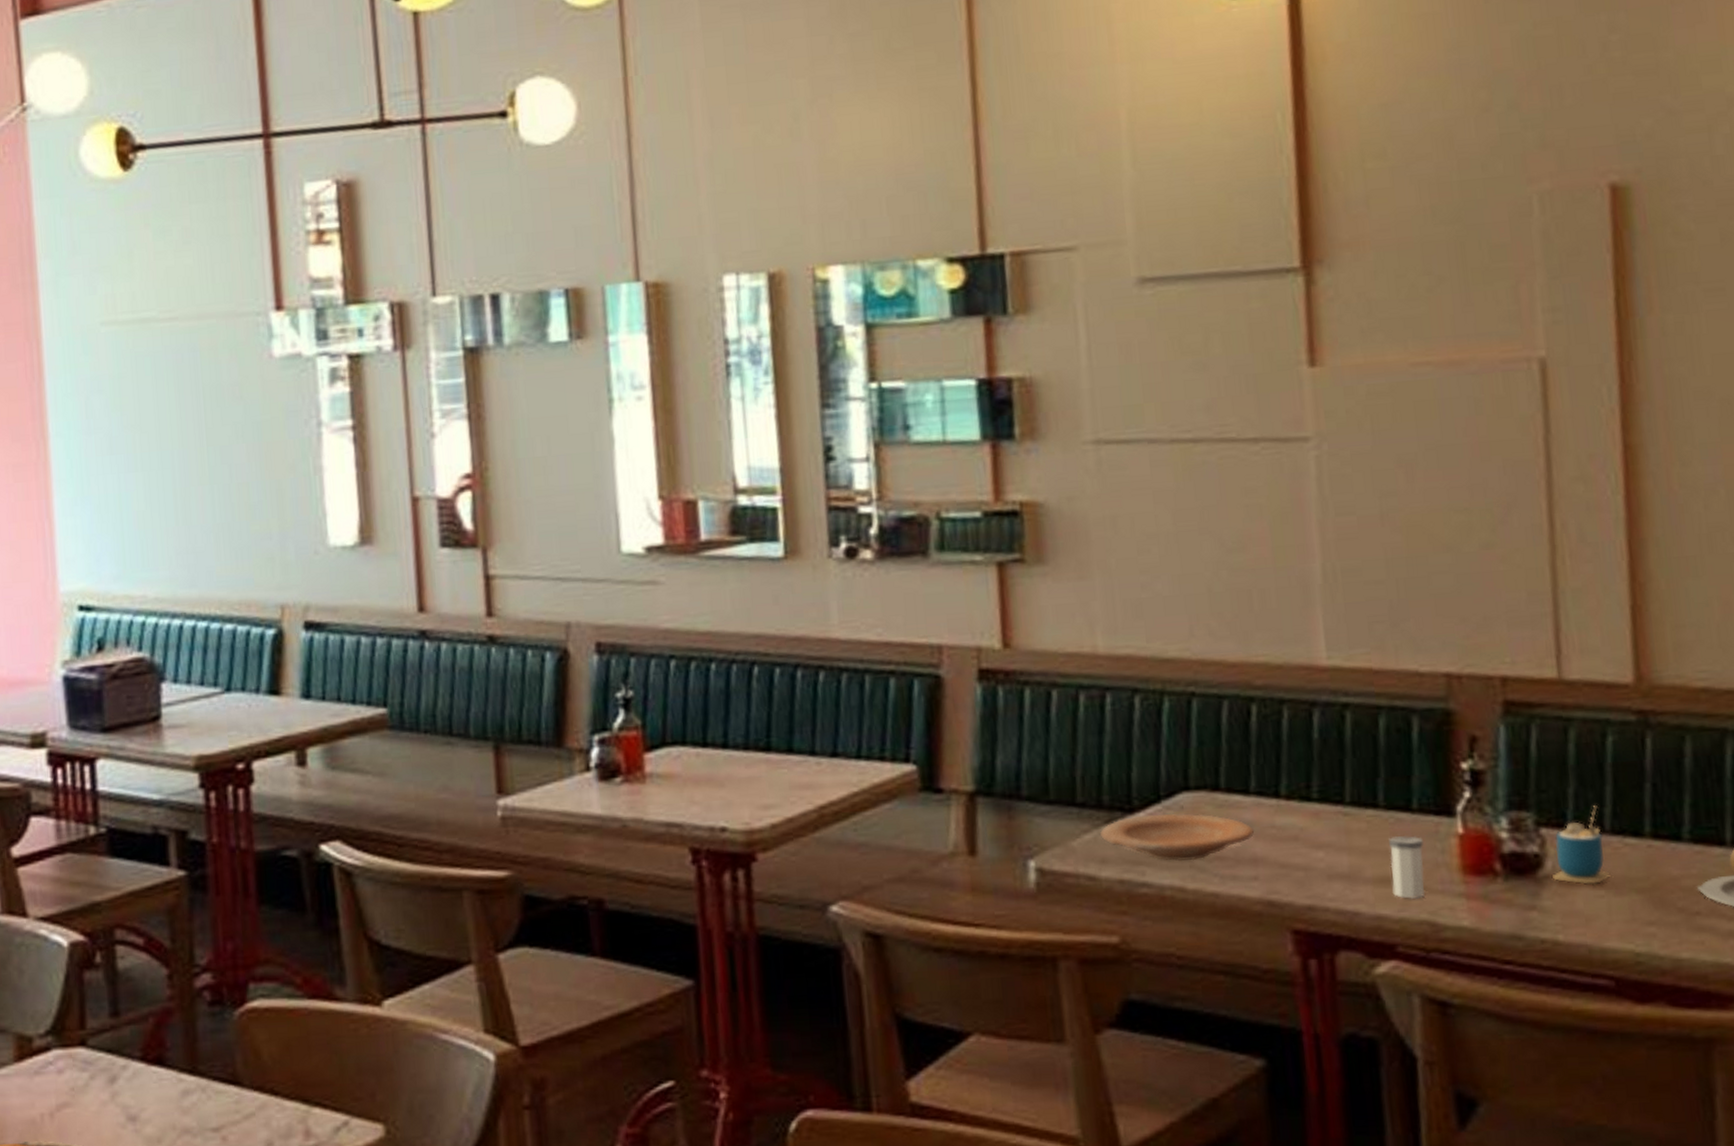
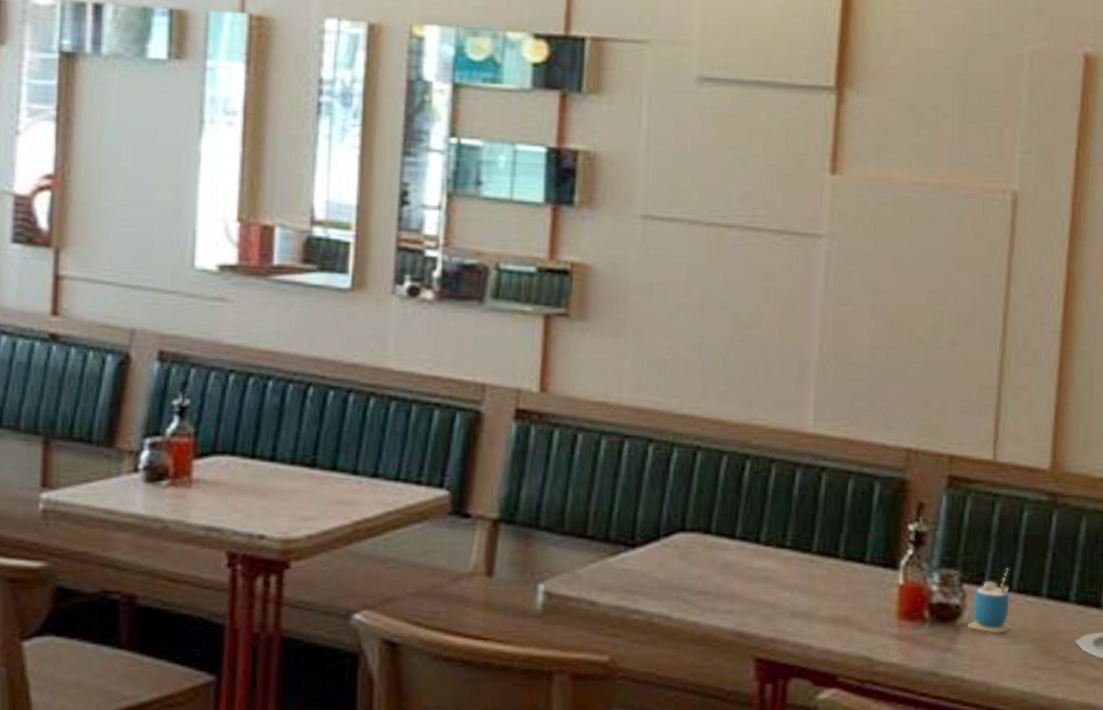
plate: present [1100,813,1255,862] -> none [604,550,735,593]
salt shaker: present [1389,836,1426,900] -> none [841,583,871,638]

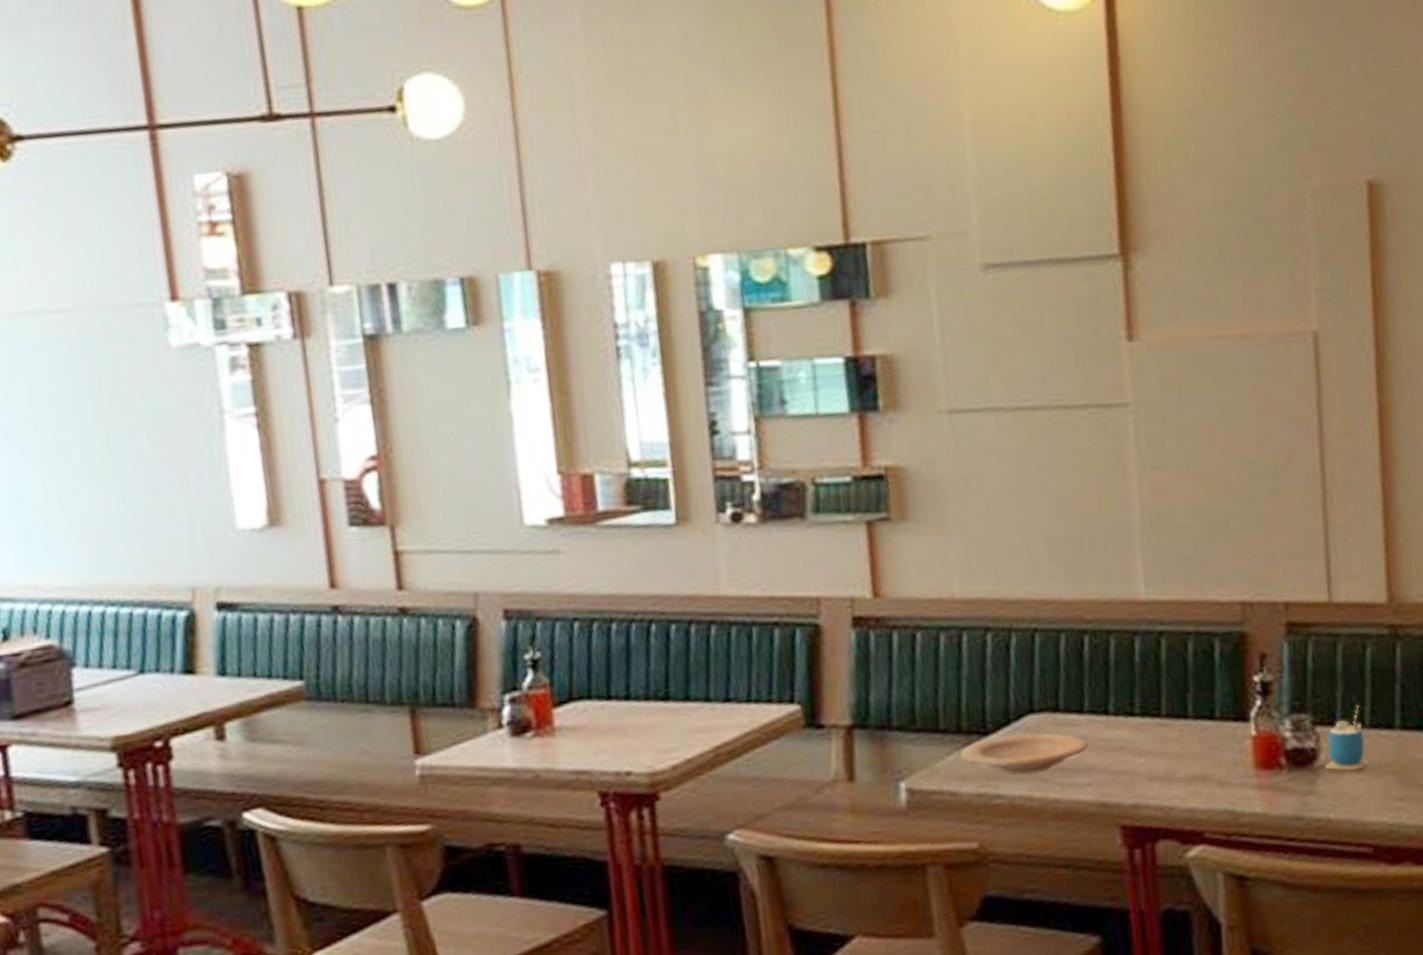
plate: none [604,550,735,593] -> present [960,732,1089,775]

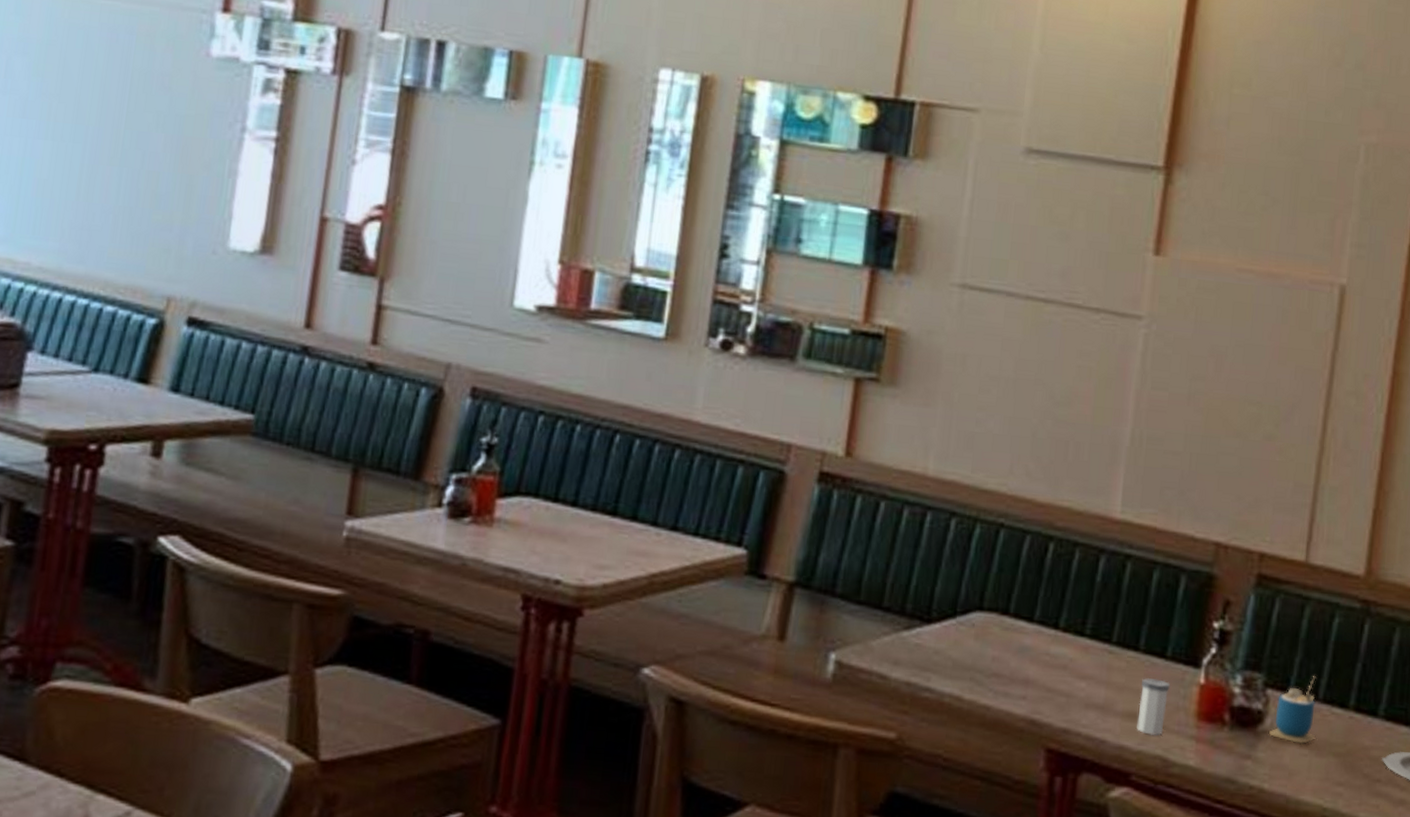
plate: present [960,732,1089,775] -> none [898,627,1032,674]
salt shaker: none [1197,740,1227,793] -> present [1136,678,1171,736]

